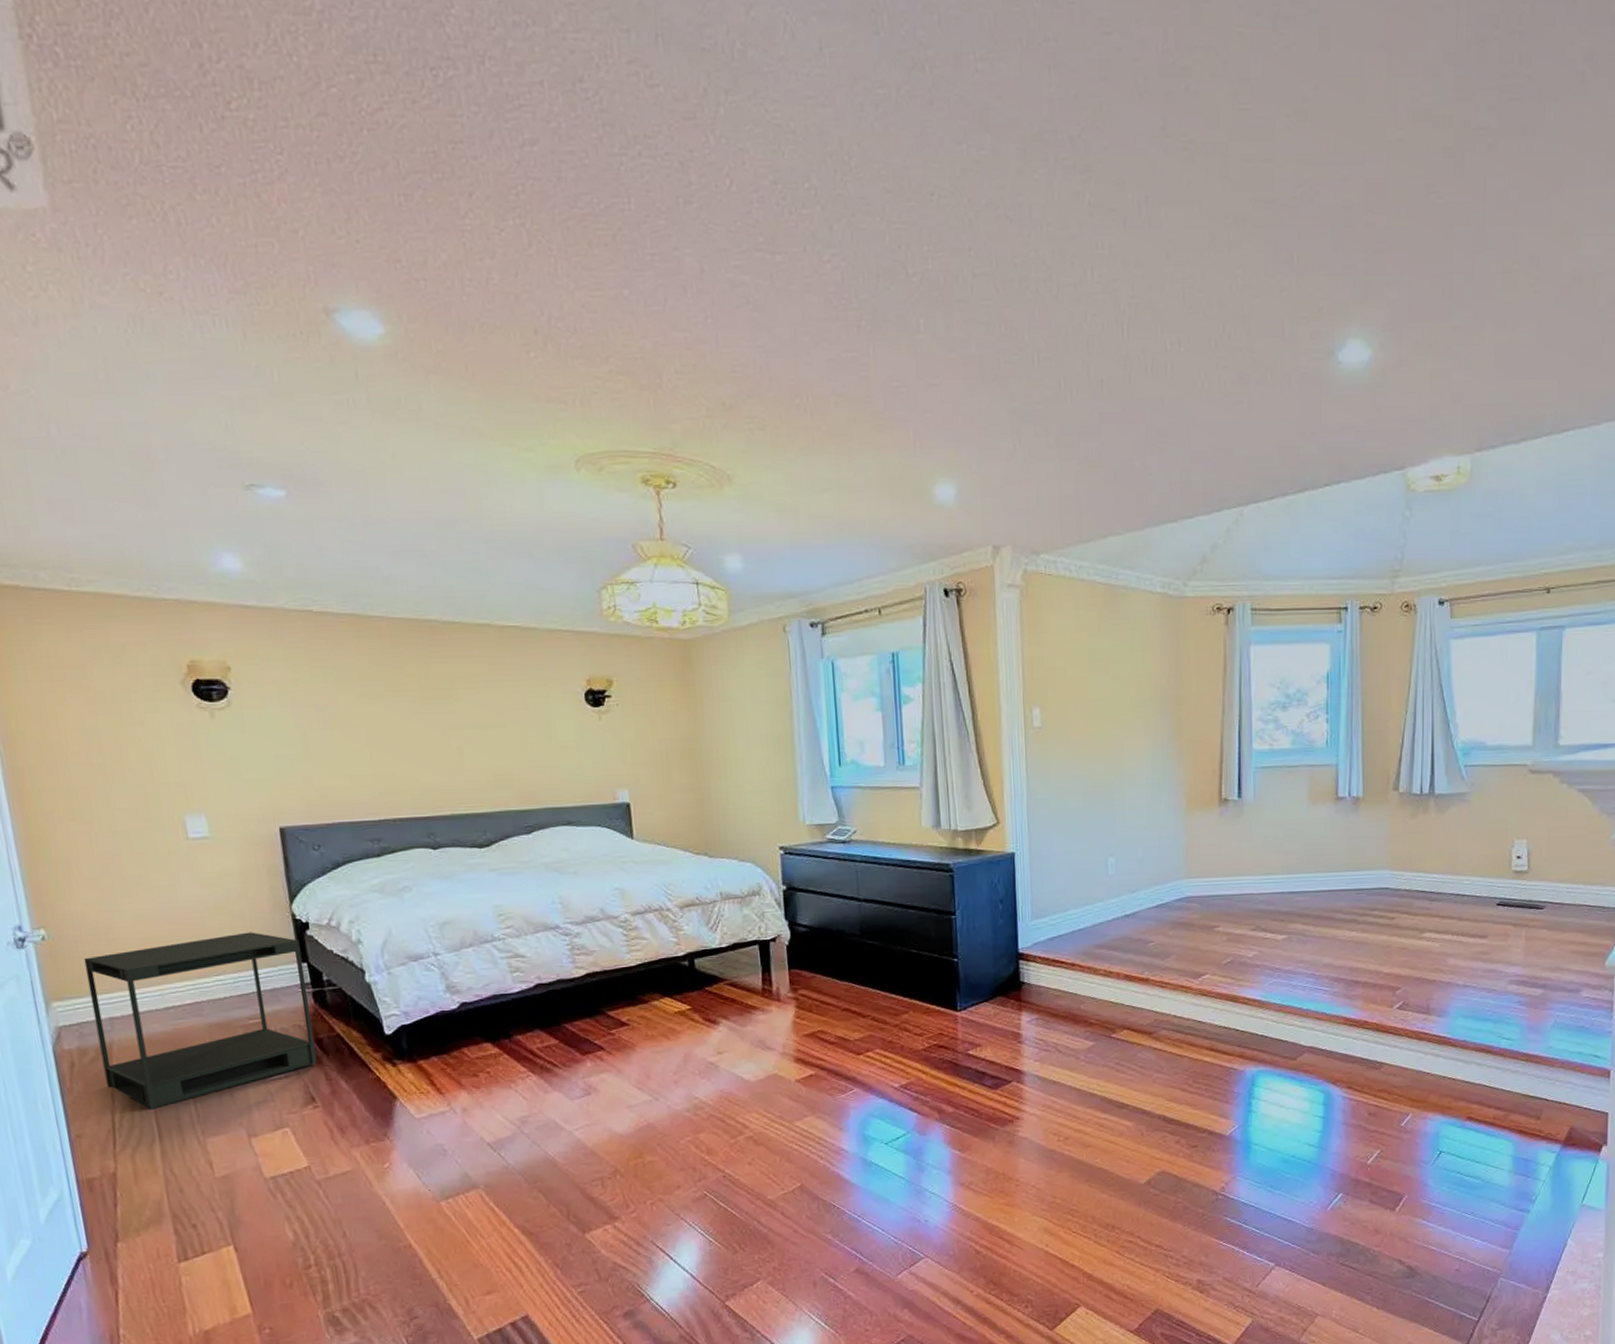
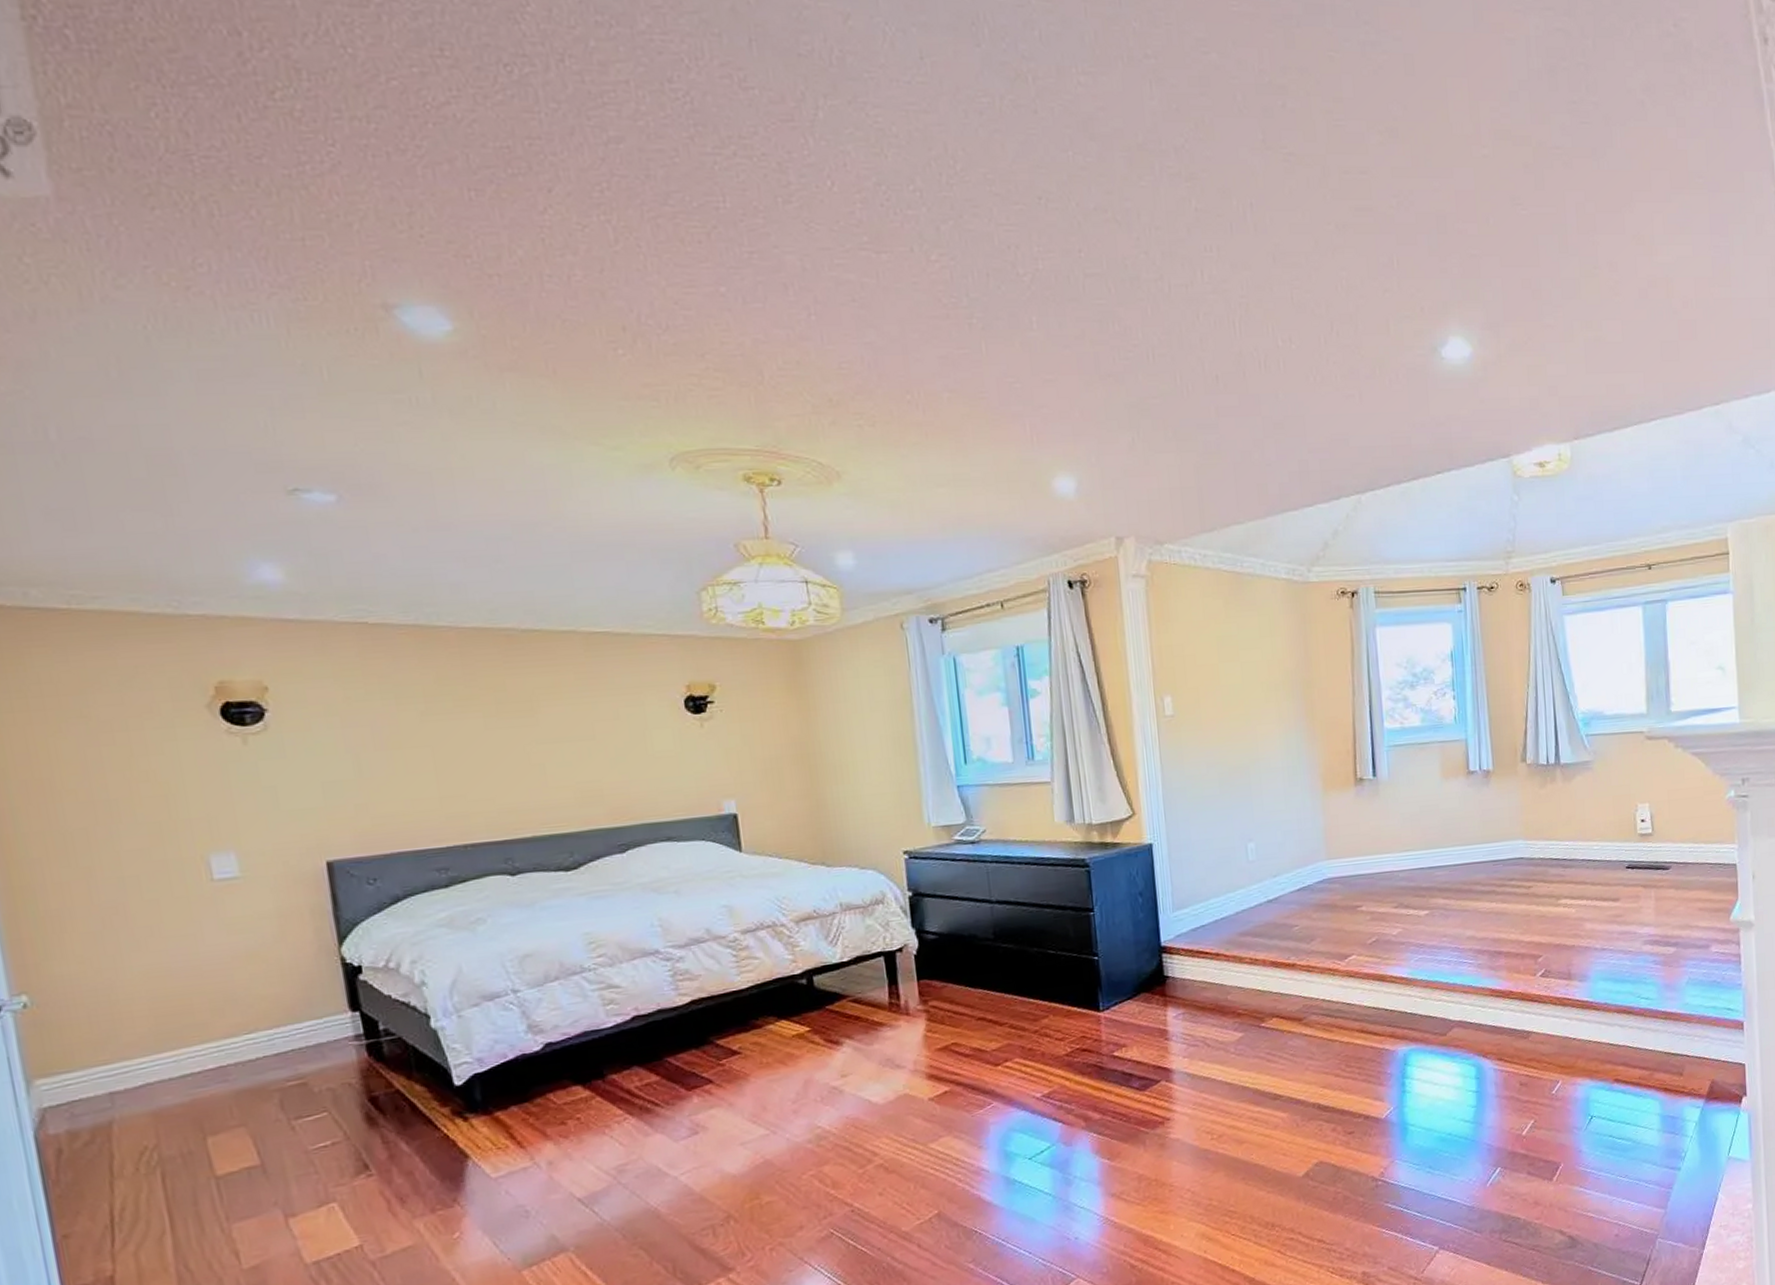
side table: present [84,932,317,1109] -> none [77,981,371,1196]

